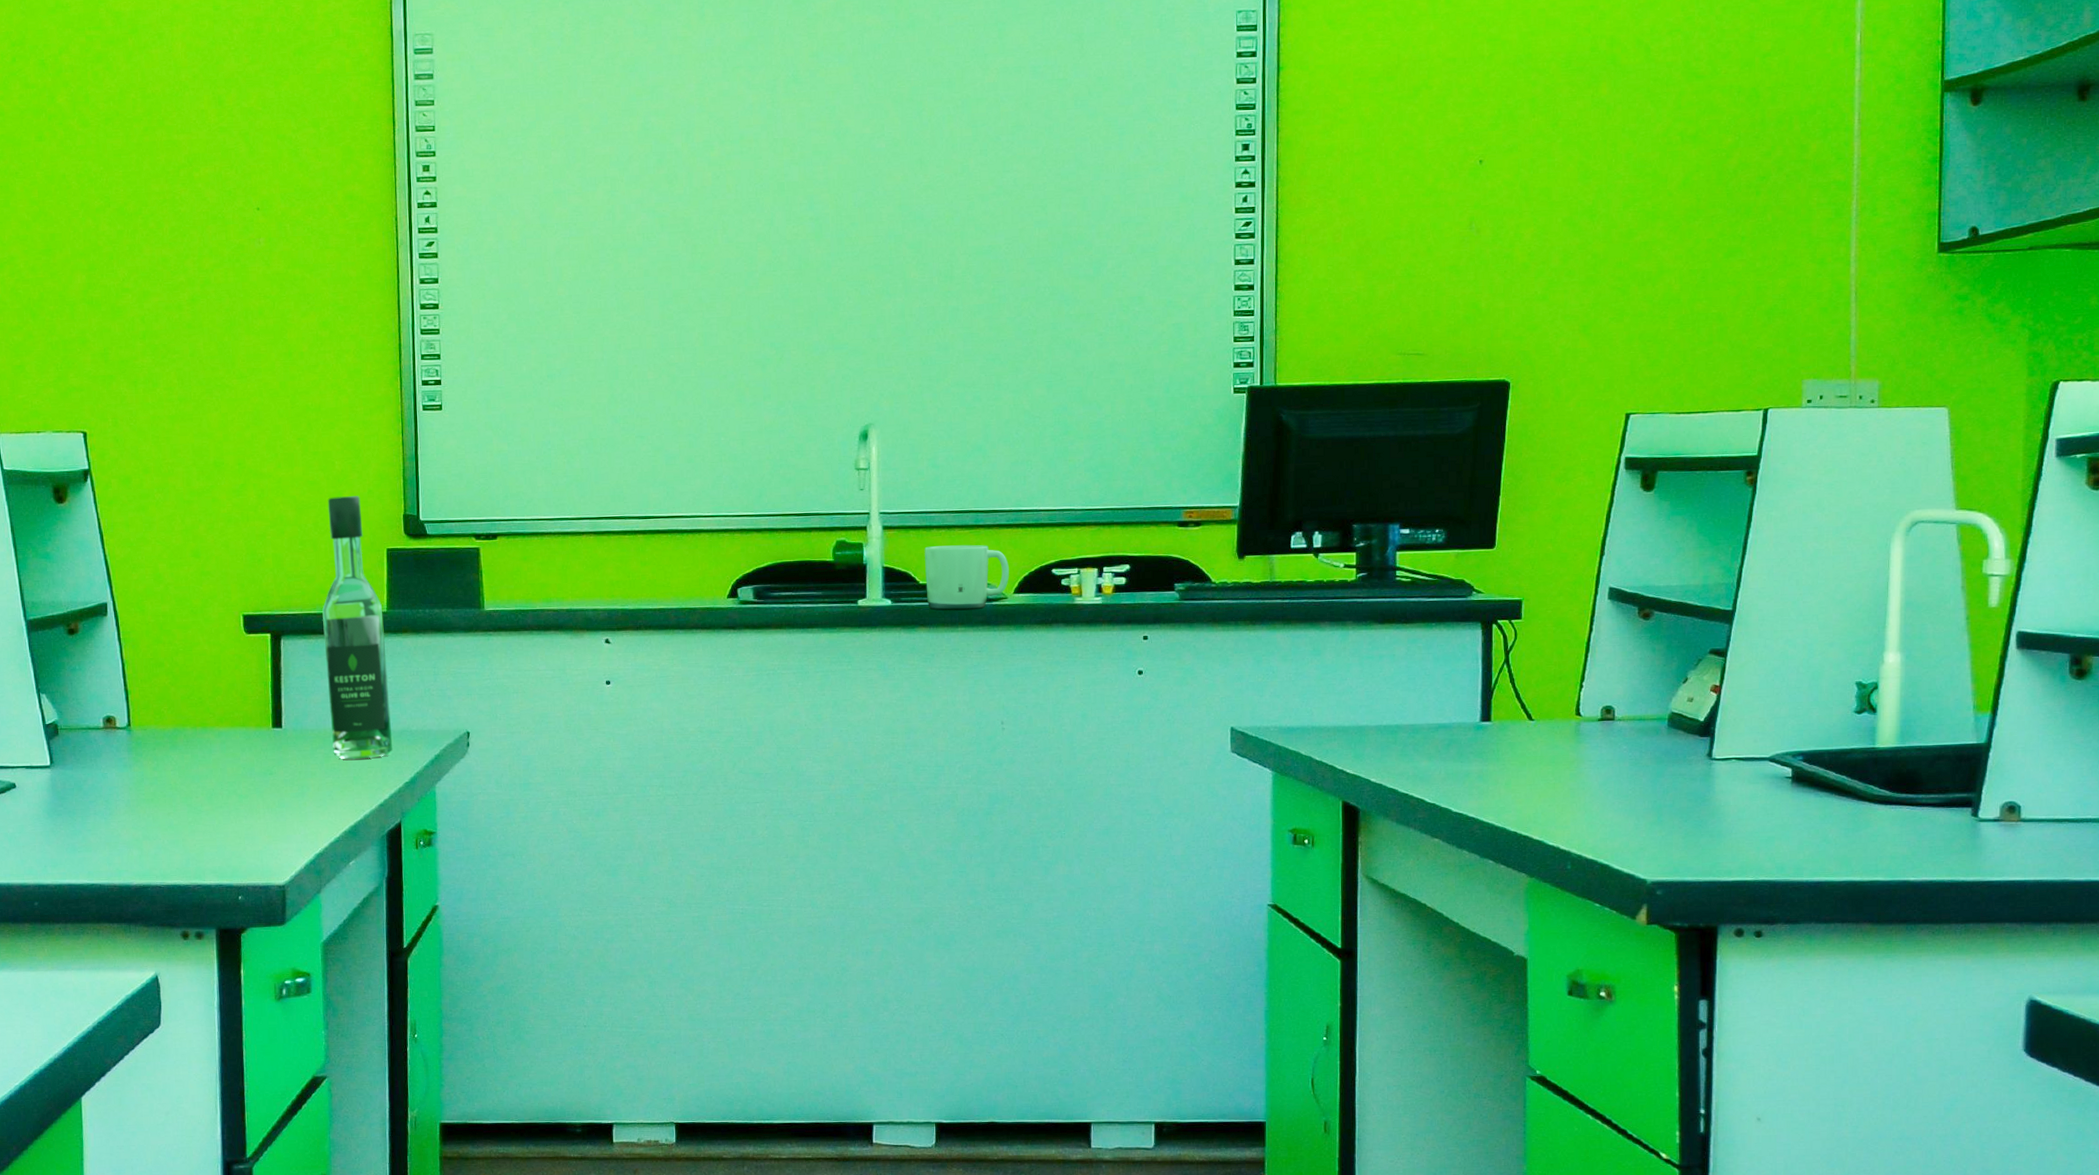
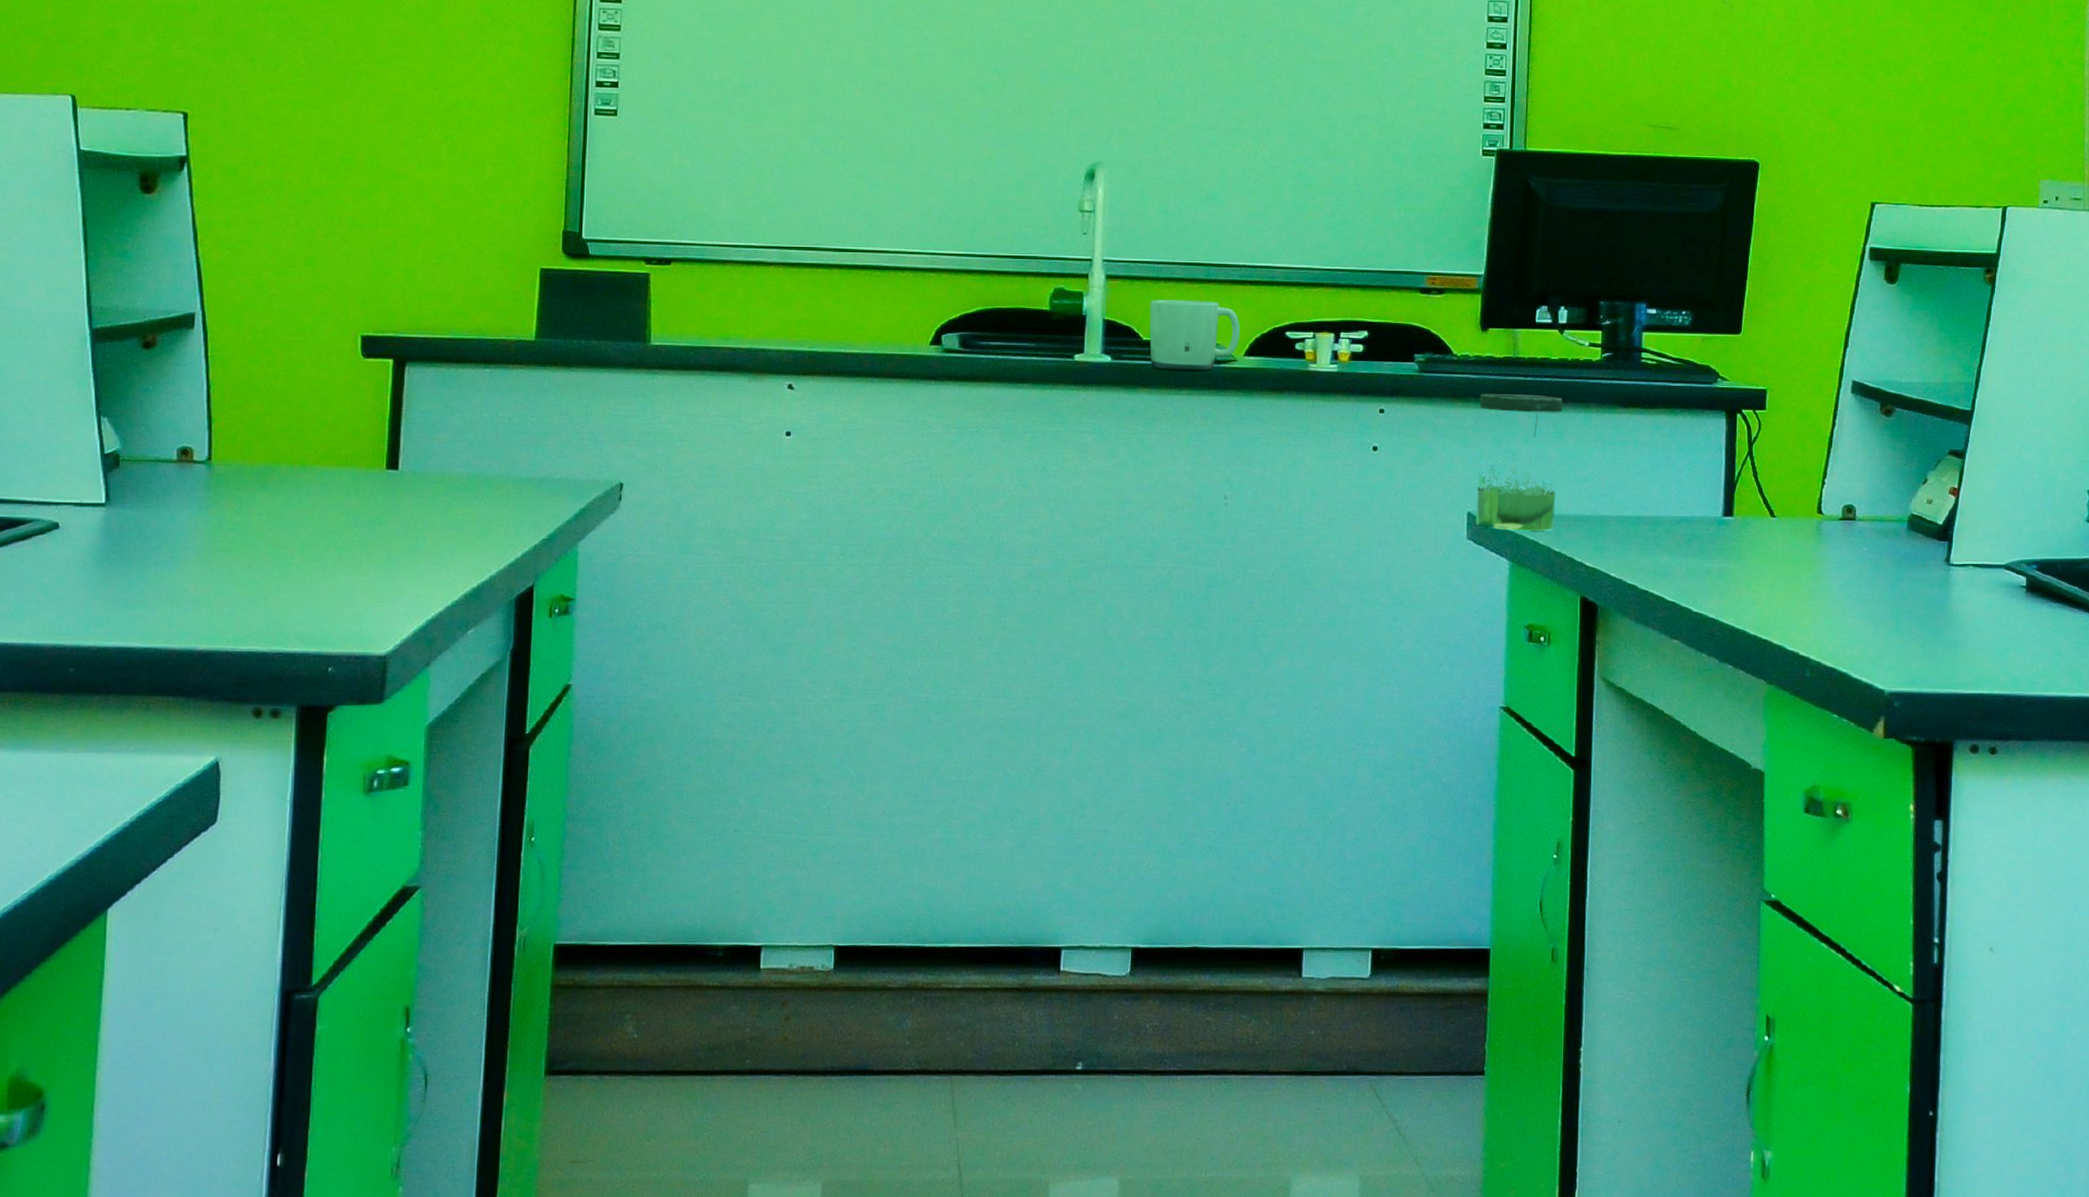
bottle: present [321,496,393,759] -> none [457,206,531,510]
jar: none [1238,615,1320,743] -> present [1476,393,1563,531]

